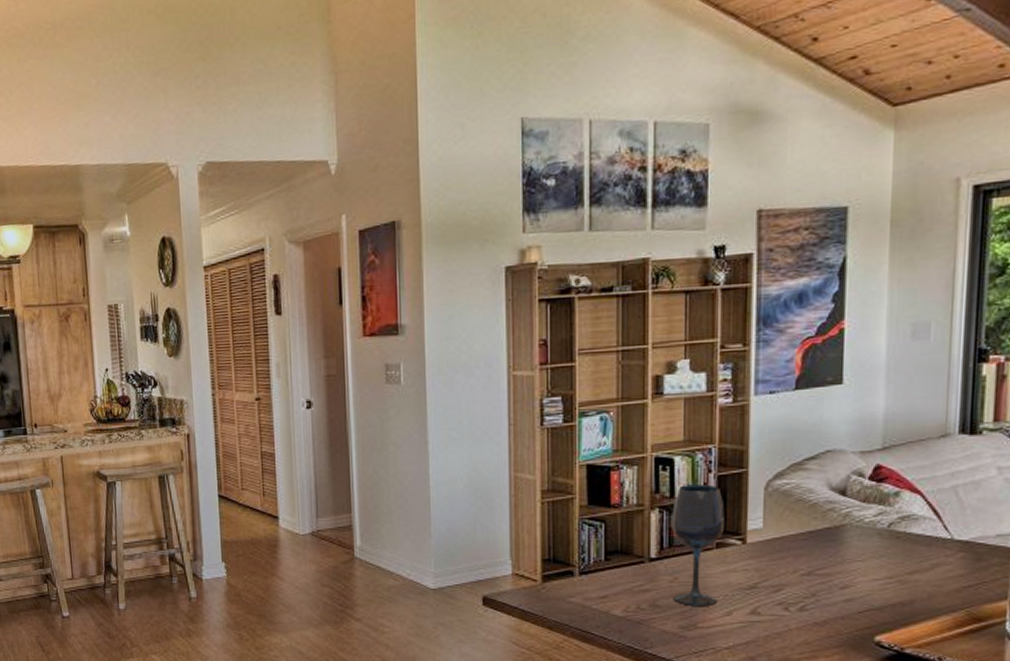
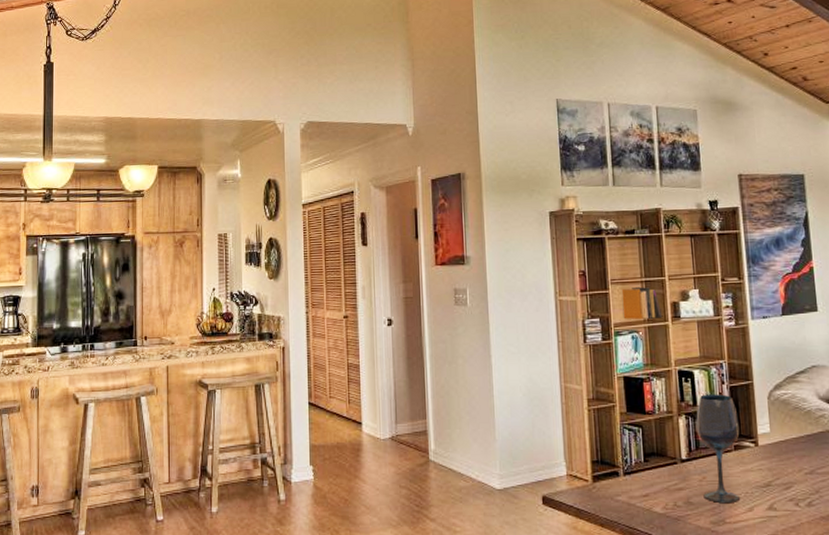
books: none [591,358,640,398] -> present [621,287,662,320]

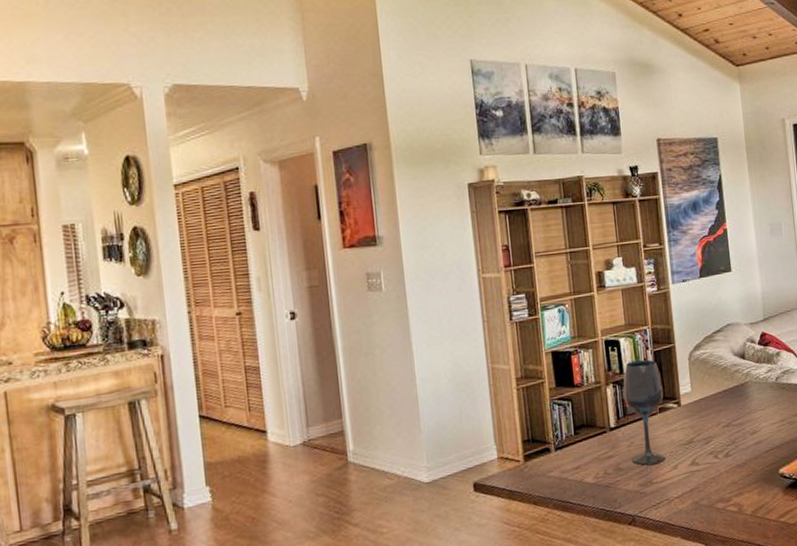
books: present [621,287,662,320] -> none [546,258,587,293]

